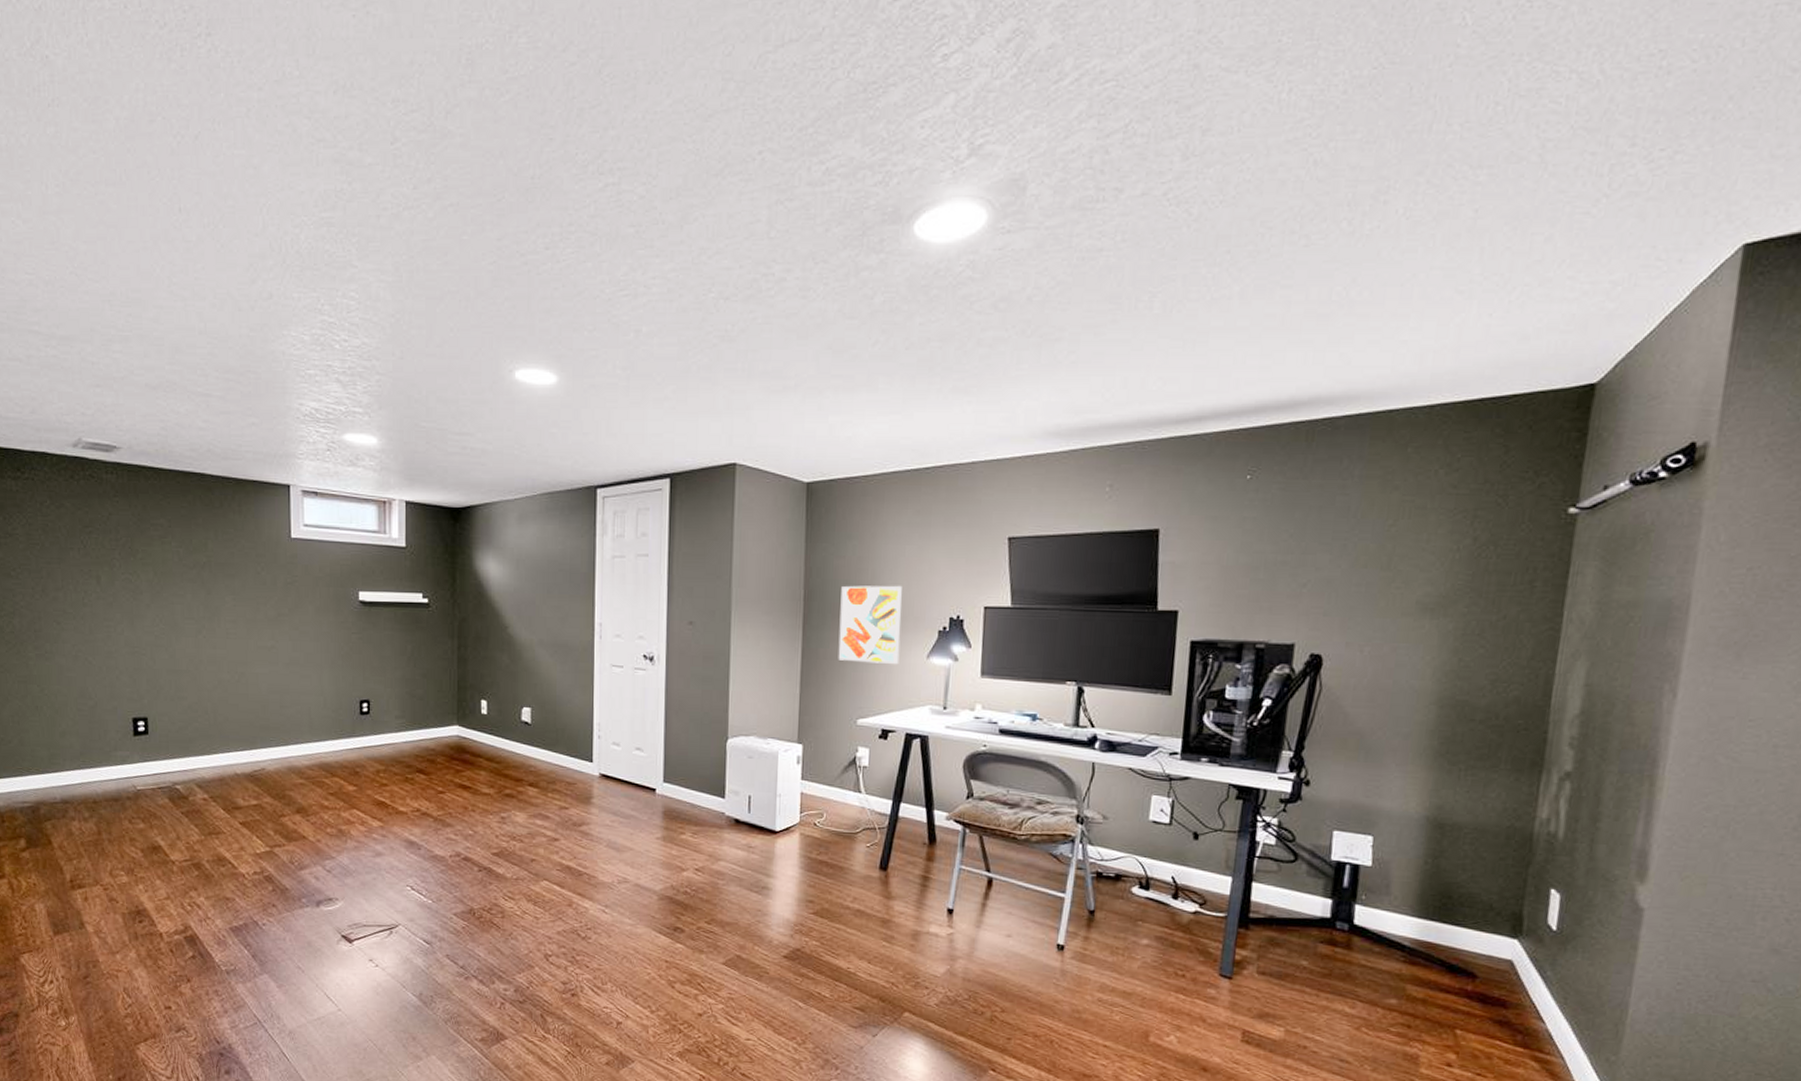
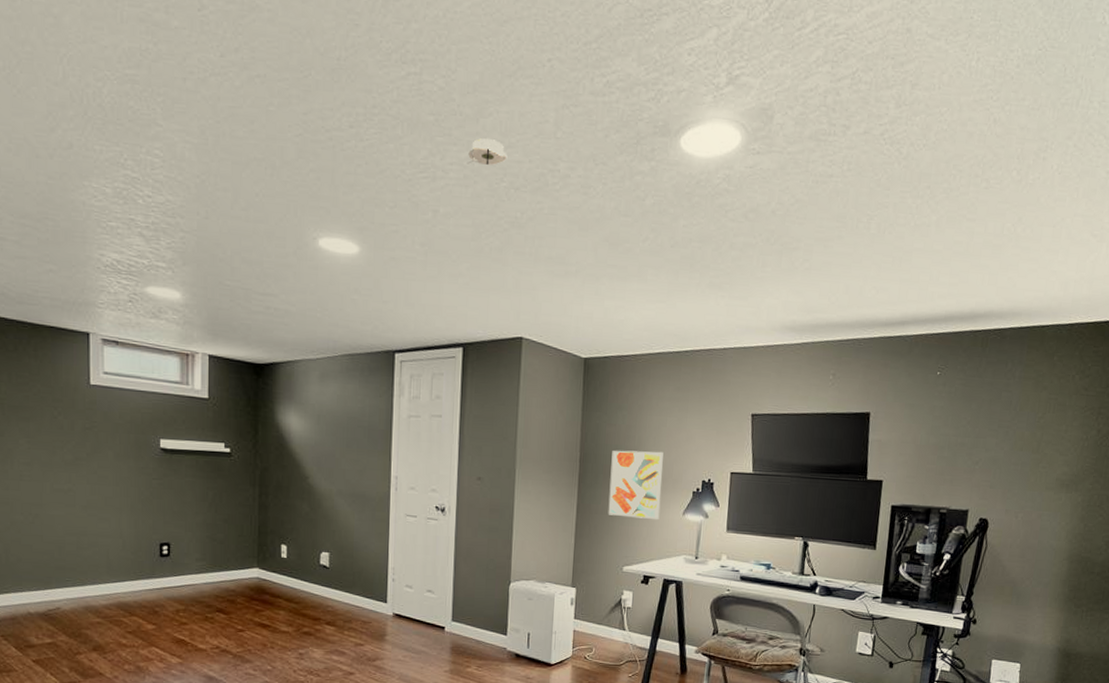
smoke detector: none [670,247,715,277] -> present [466,138,507,165]

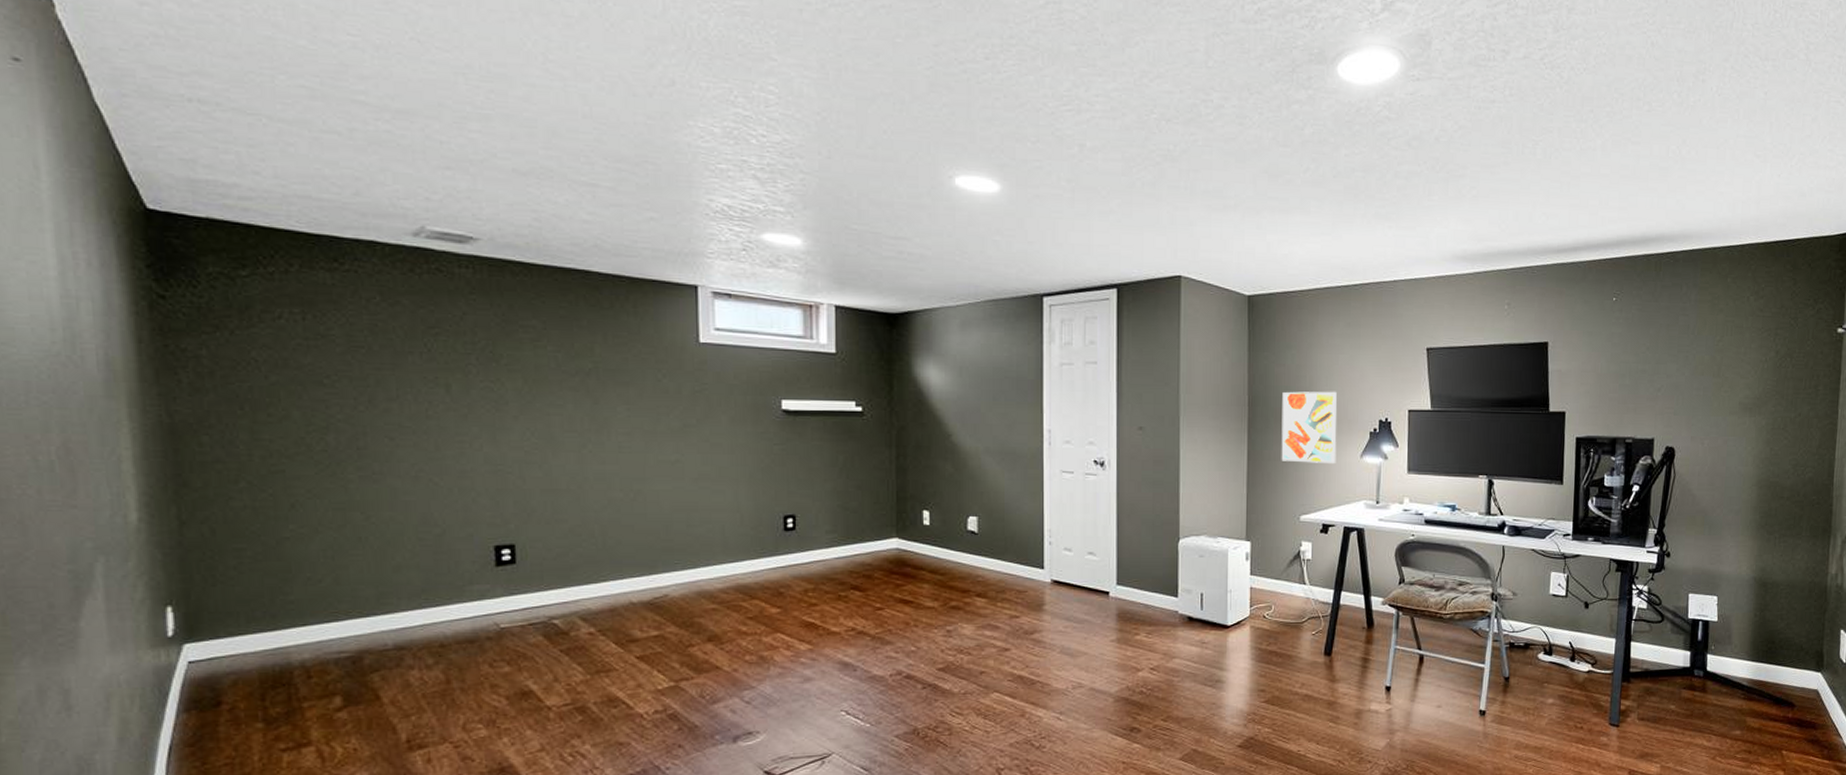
smoke detector: present [466,138,507,165] -> none [1113,68,1157,96]

